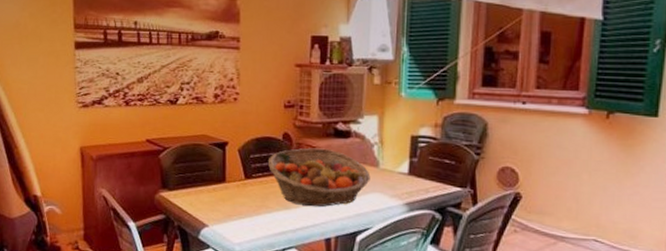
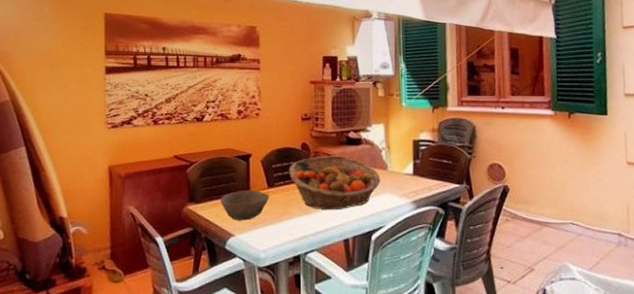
bowl: none [193,179,247,212] -> present [220,189,270,221]

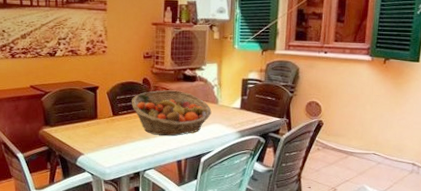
bowl: present [220,189,270,221] -> none [71,117,115,142]

